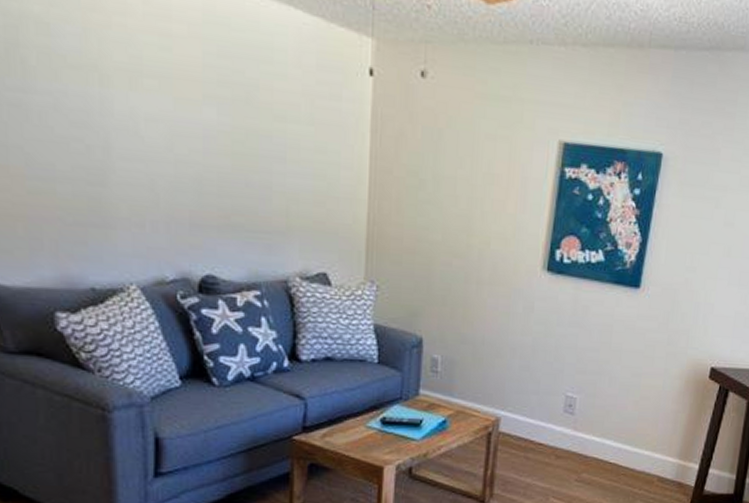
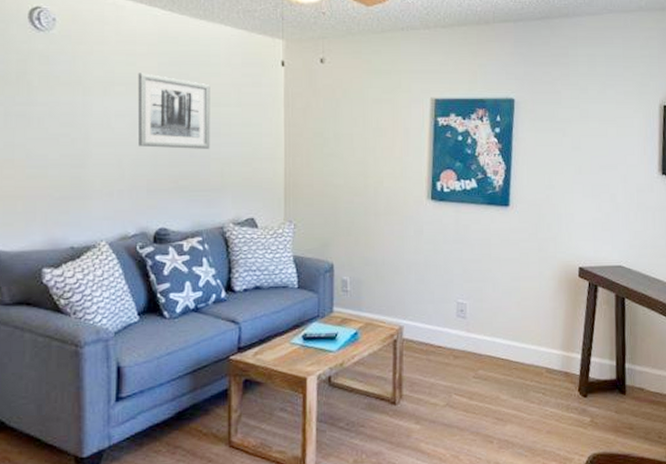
wall art: none [175,63,274,178] -> present [137,73,210,149]

